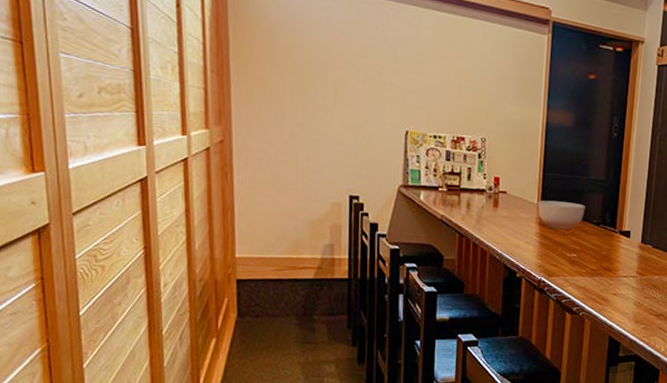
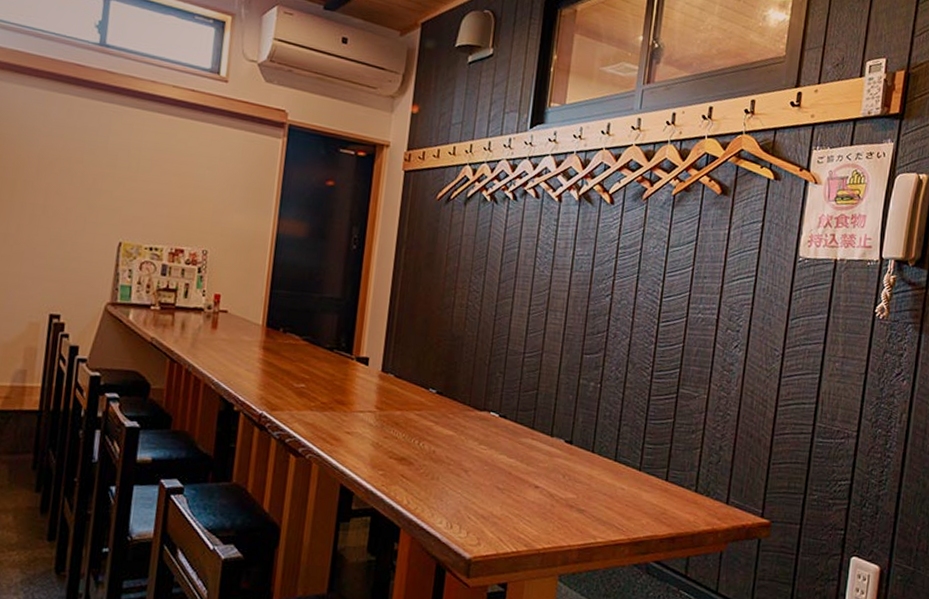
bowl: present [537,200,585,230] -> none [262,320,317,356]

